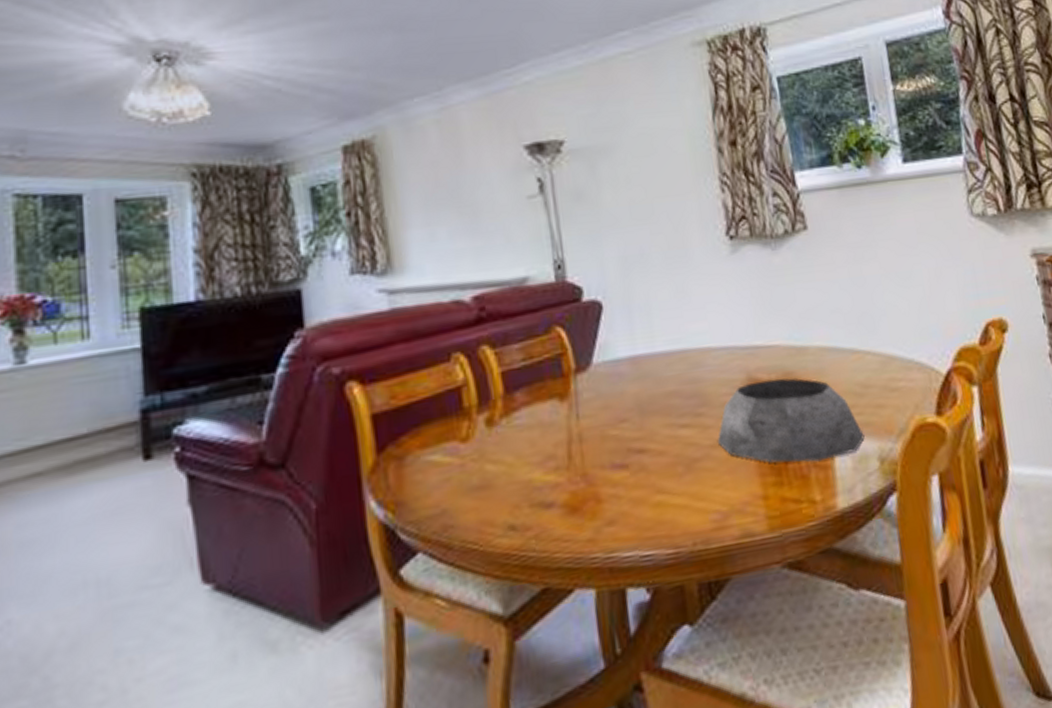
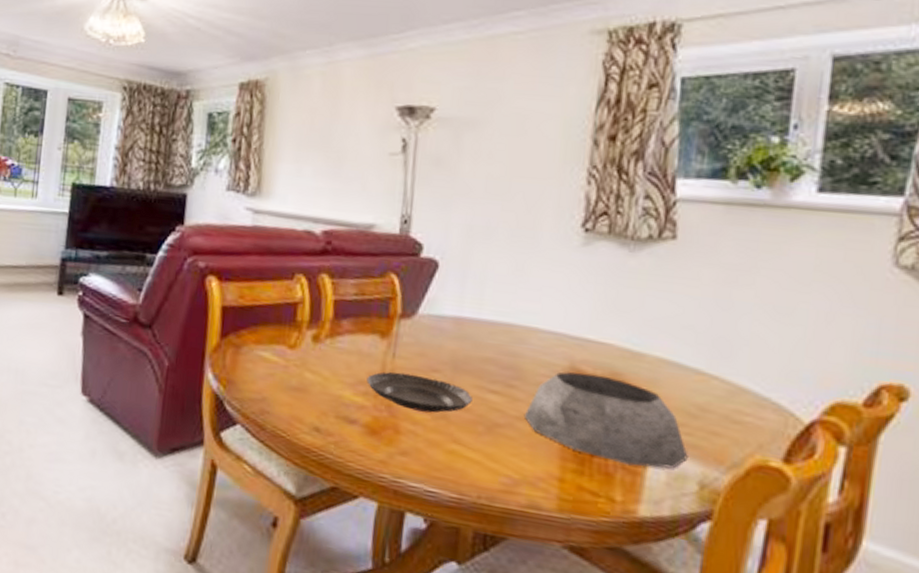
tart tin: none [554,429,666,472] -> present [366,371,473,413]

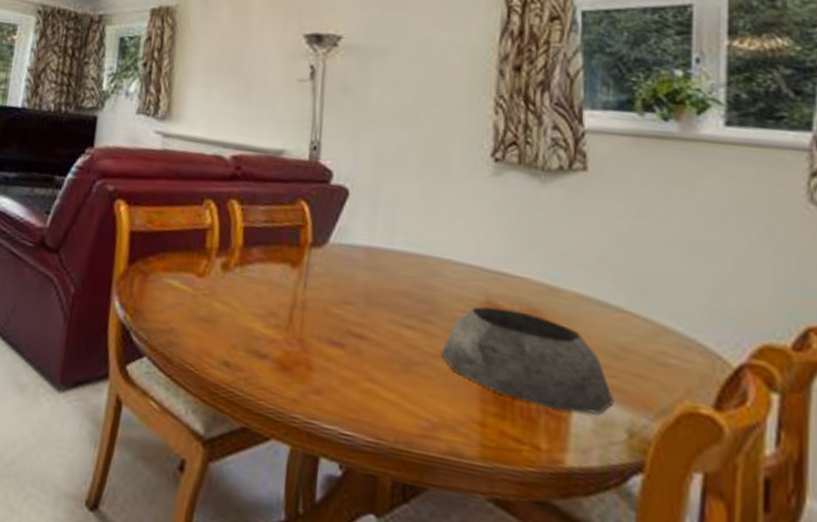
tart tin: present [366,371,473,413] -> none [277,303,387,348]

